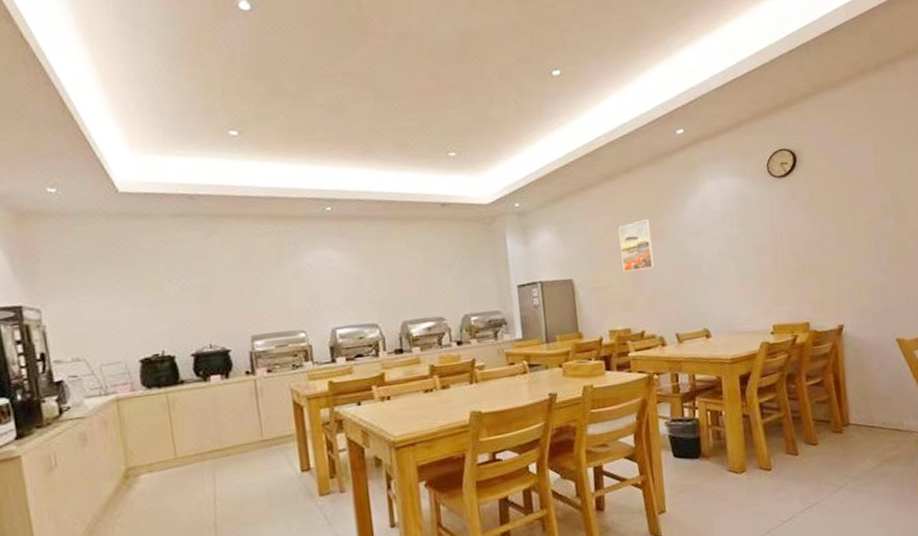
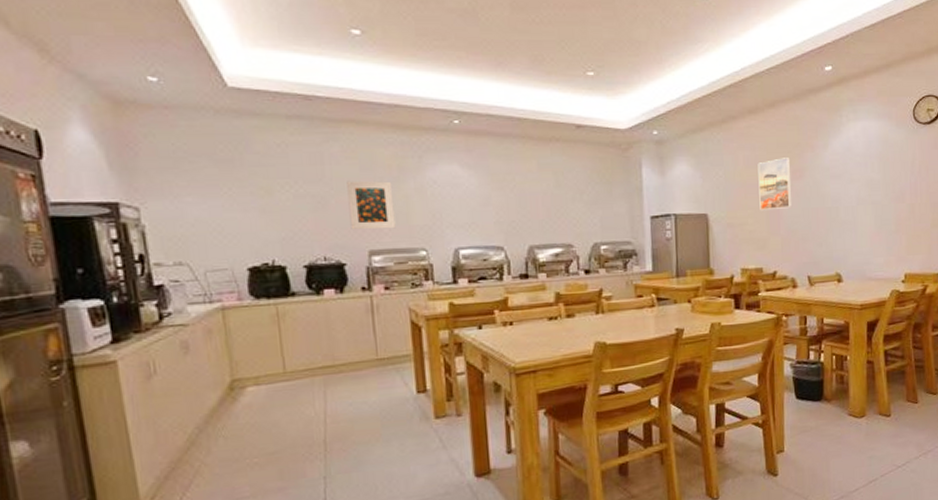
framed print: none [229,269,276,317] -> present [347,180,396,230]

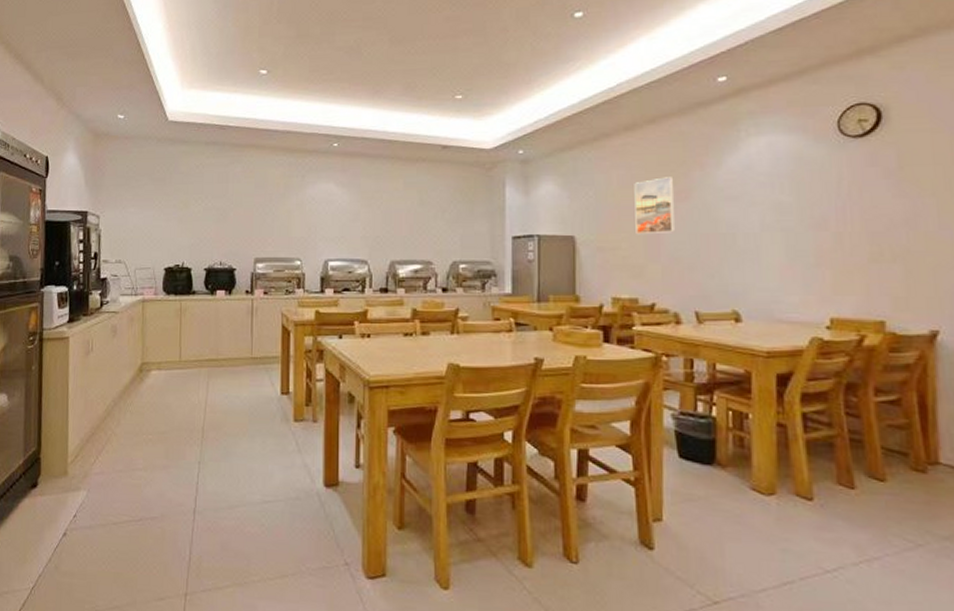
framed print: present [347,180,396,230] -> none [243,196,279,240]

